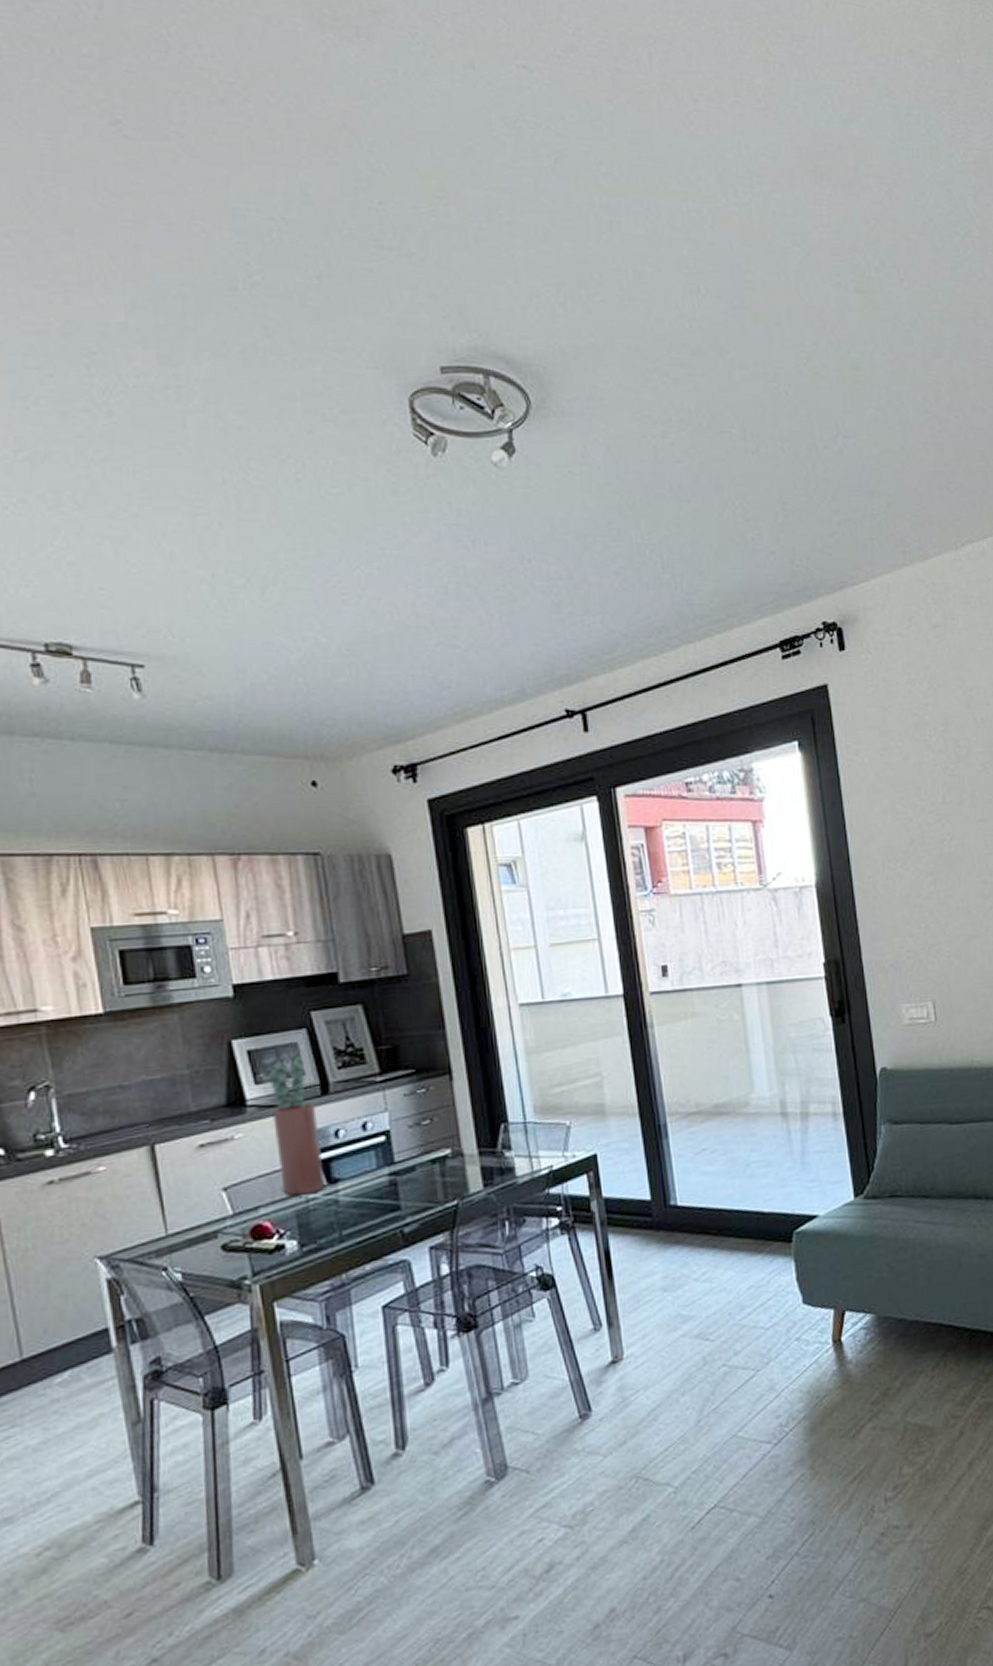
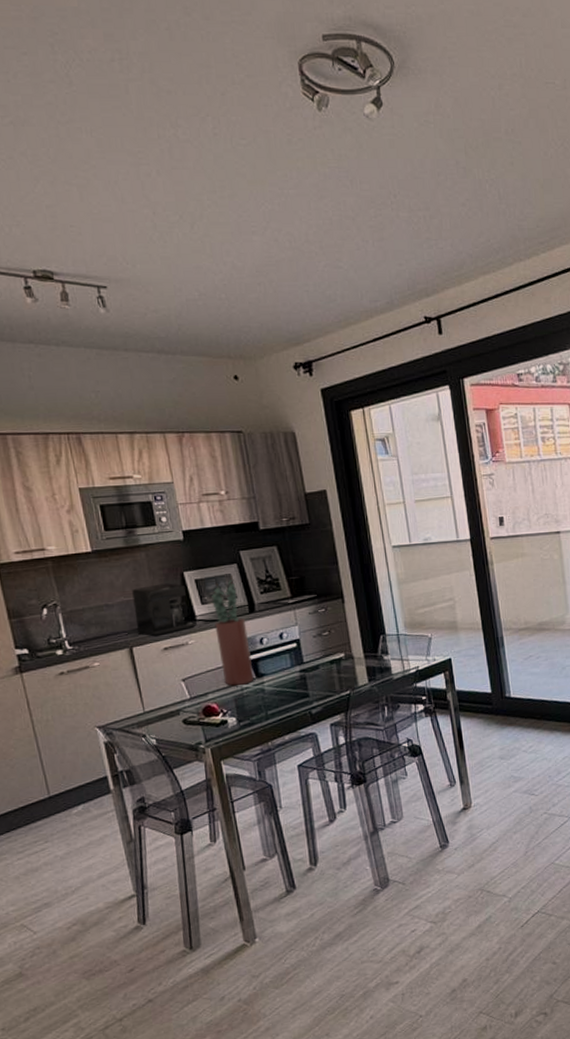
coffee maker: none [158,1055,244,1130] -> present [132,583,195,637]

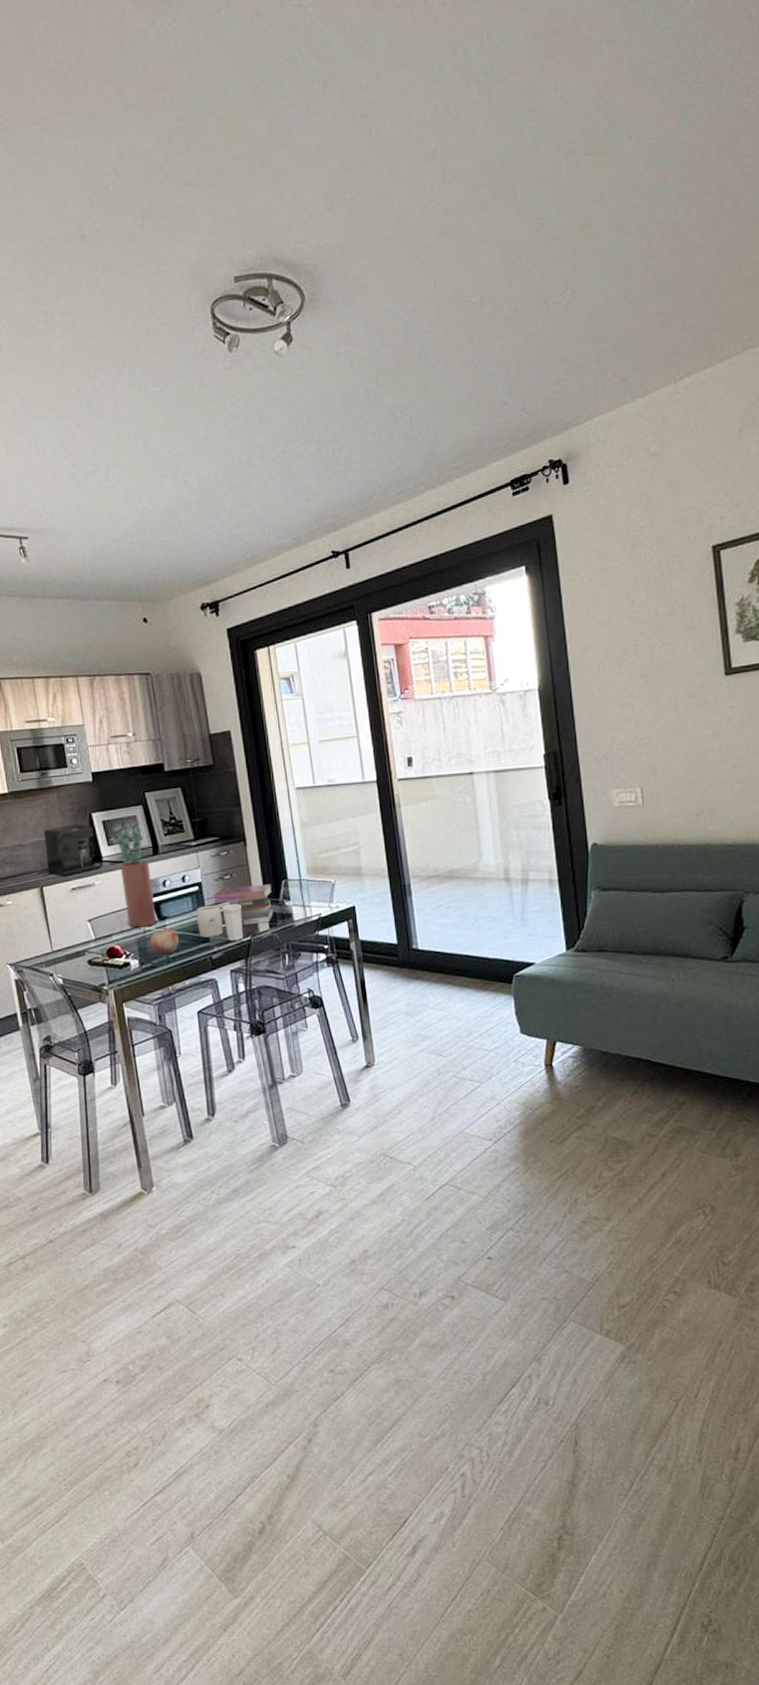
fruit: none [247,685,278,711] -> present [150,928,179,955]
mug: none [295,660,325,693] -> present [196,904,226,938]
books: none [312,639,372,681] -> present [214,884,273,926]
cup: none [321,659,343,695] -> present [222,904,244,941]

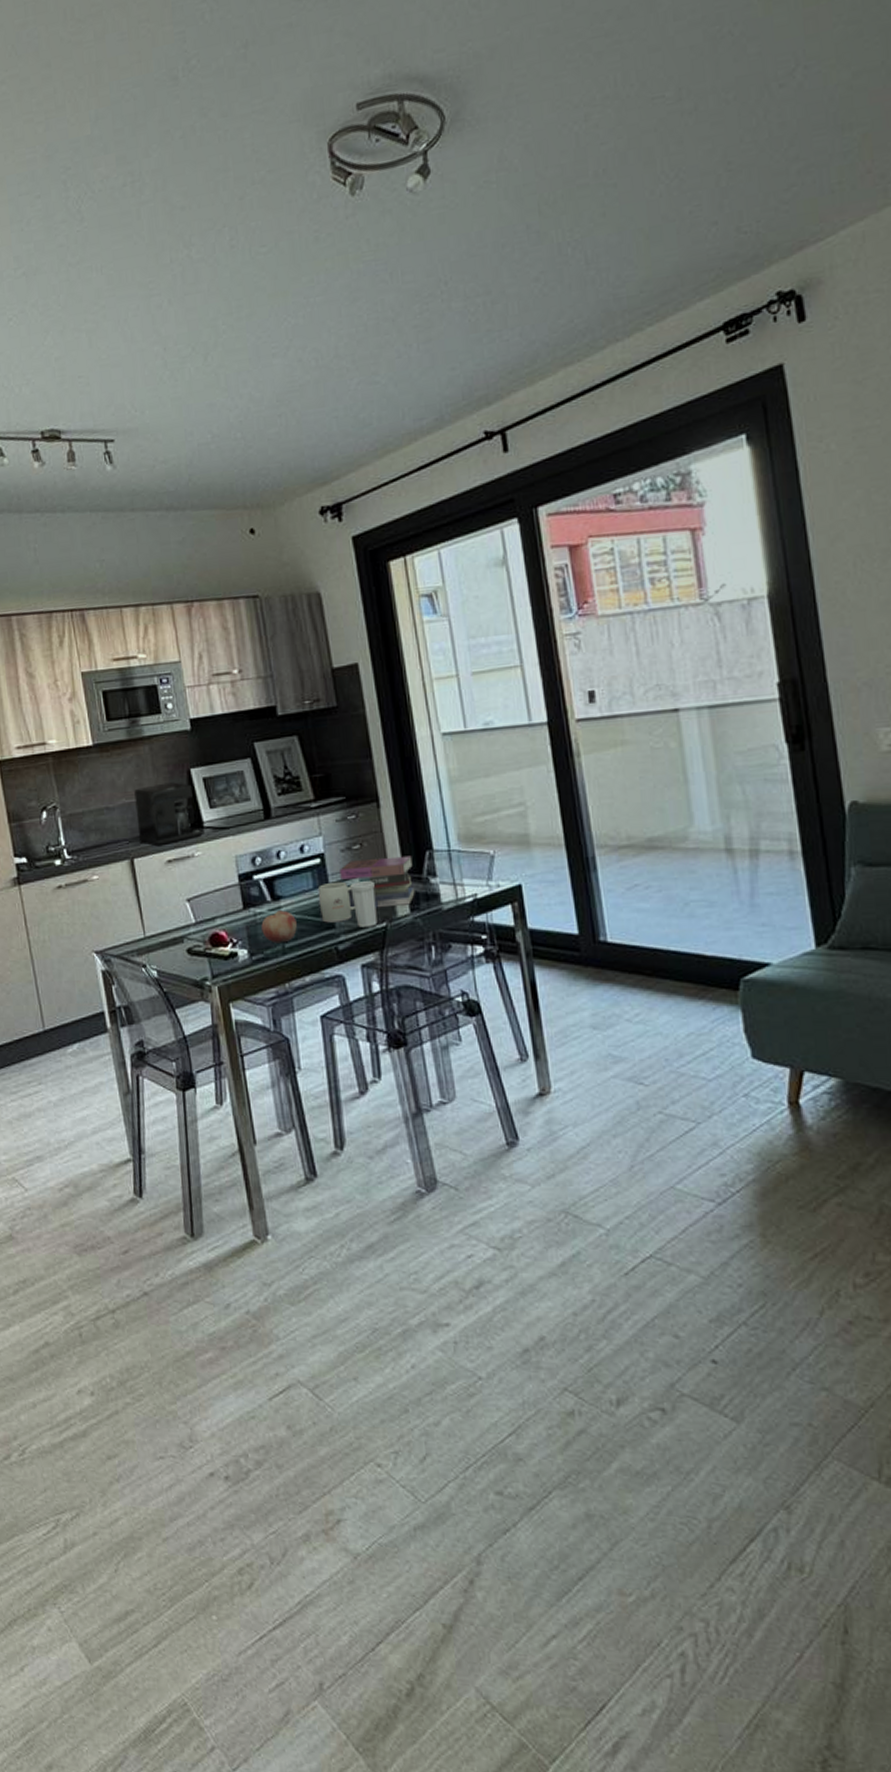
vase: present [118,816,157,929] -> none [221,772,270,911]

